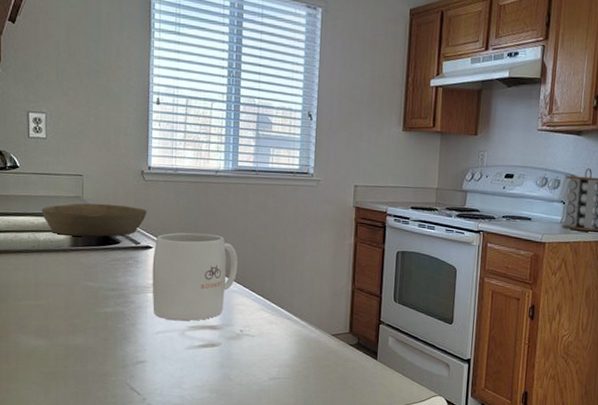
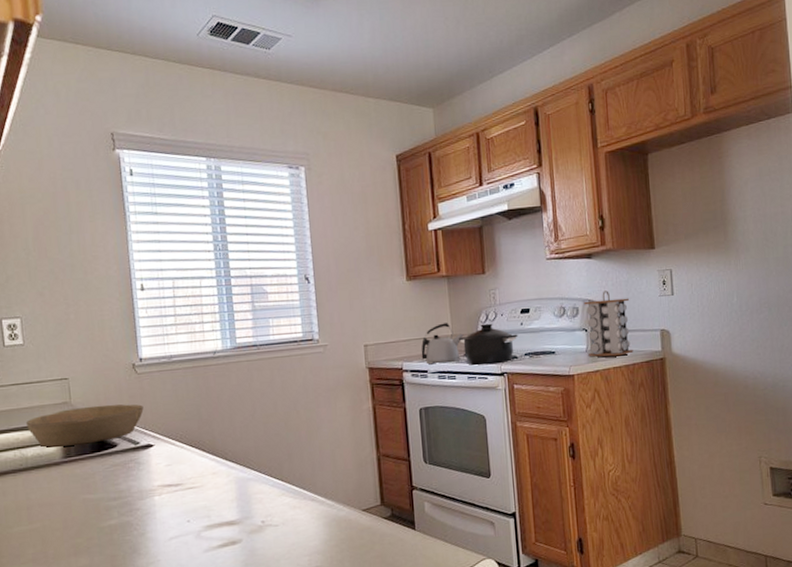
mug: present [152,232,238,321] -> none [155,420,251,523]
kettle: none [406,176,448,214] -> present [421,323,464,365]
saucepan: none [442,182,499,222] -> present [458,323,518,366]

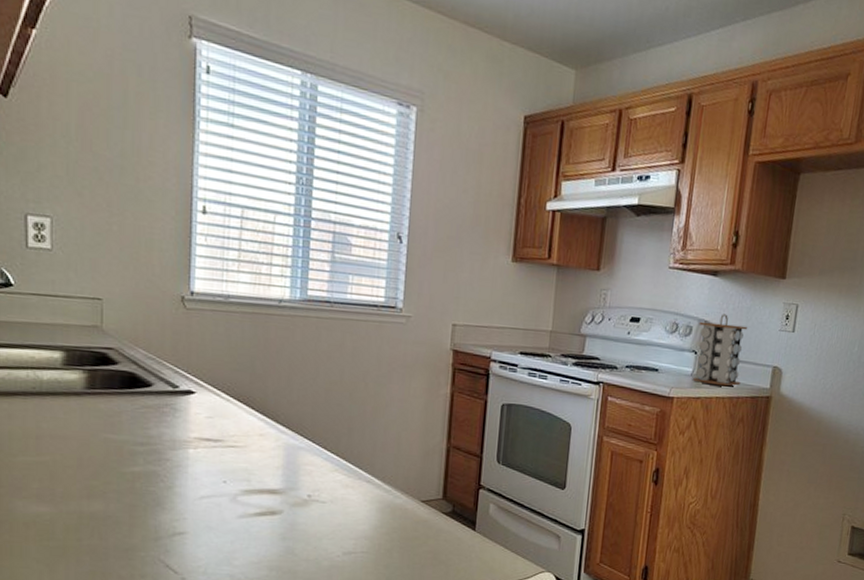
bowl: present [25,404,144,448] -> none [44,334,189,379]
kettle: present [421,323,464,365] -> none [513,316,564,362]
saucepan: present [458,323,518,366] -> none [557,325,623,372]

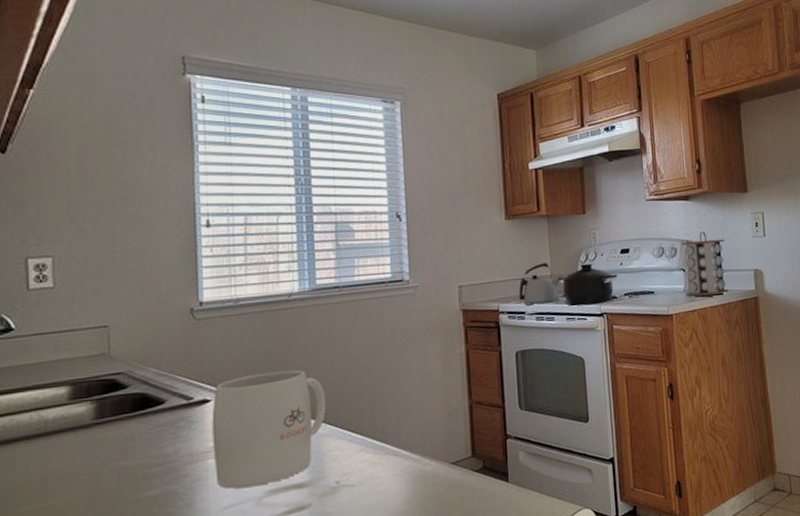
mug: none [194,375,307,484] -> present [211,369,327,489]
kettle: none [513,316,564,362] -> present [518,263,563,306]
saucepan: none [557,325,623,372] -> present [557,263,618,306]

